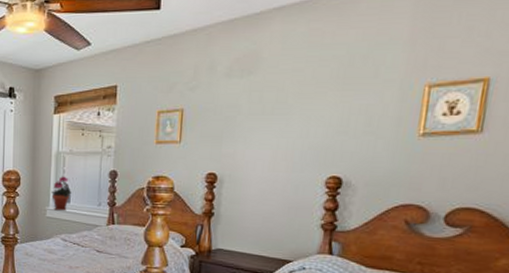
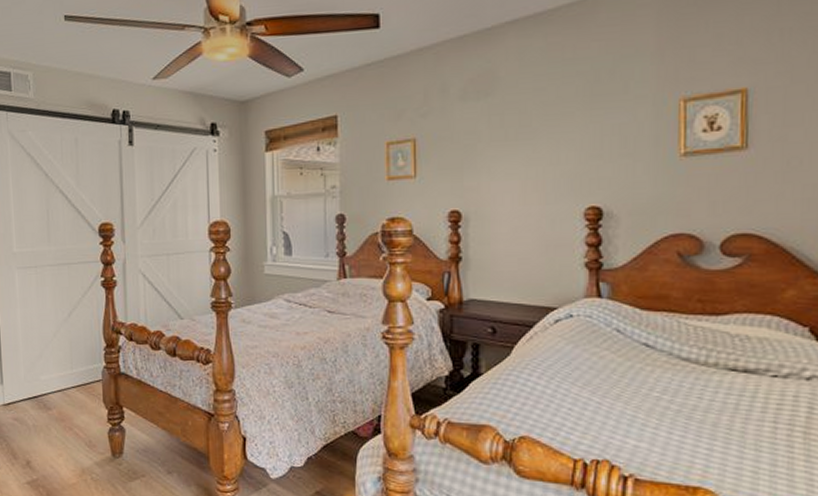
potted plant: present [51,176,72,211] -> none [269,224,294,266]

